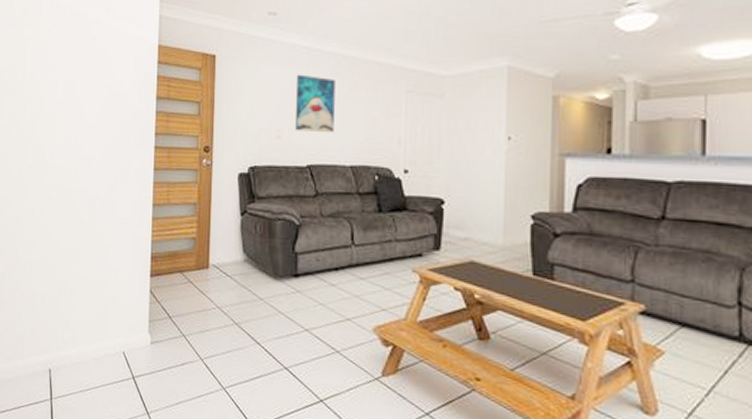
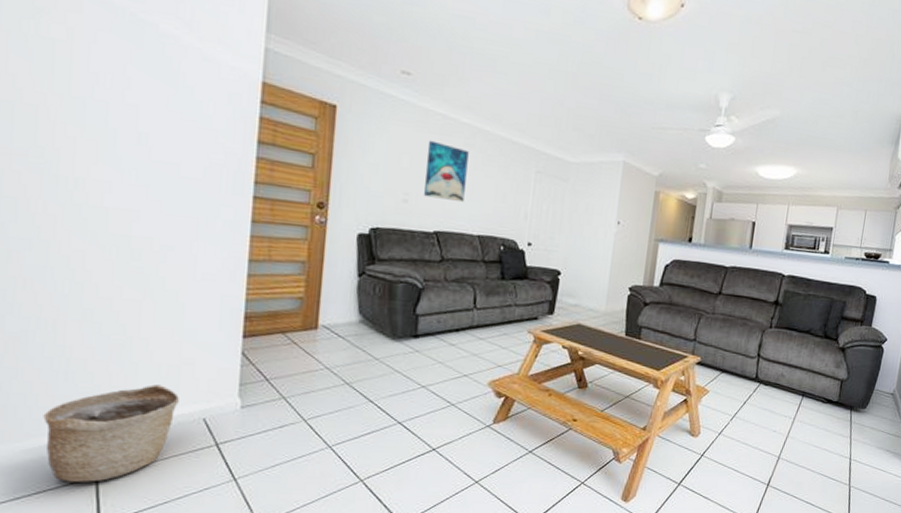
basket: none [18,318,105,403] -> present [43,384,179,482]

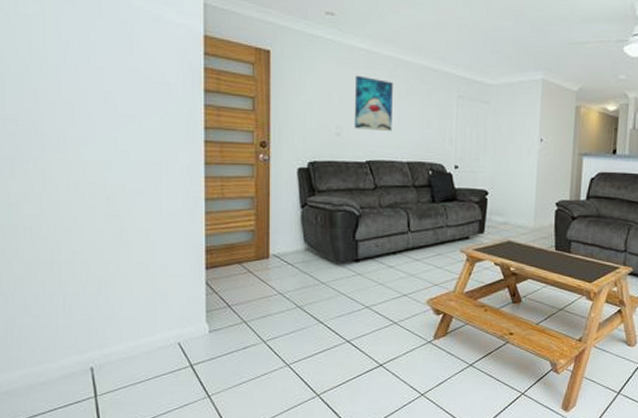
basket: present [43,384,179,482] -> none [49,314,157,401]

